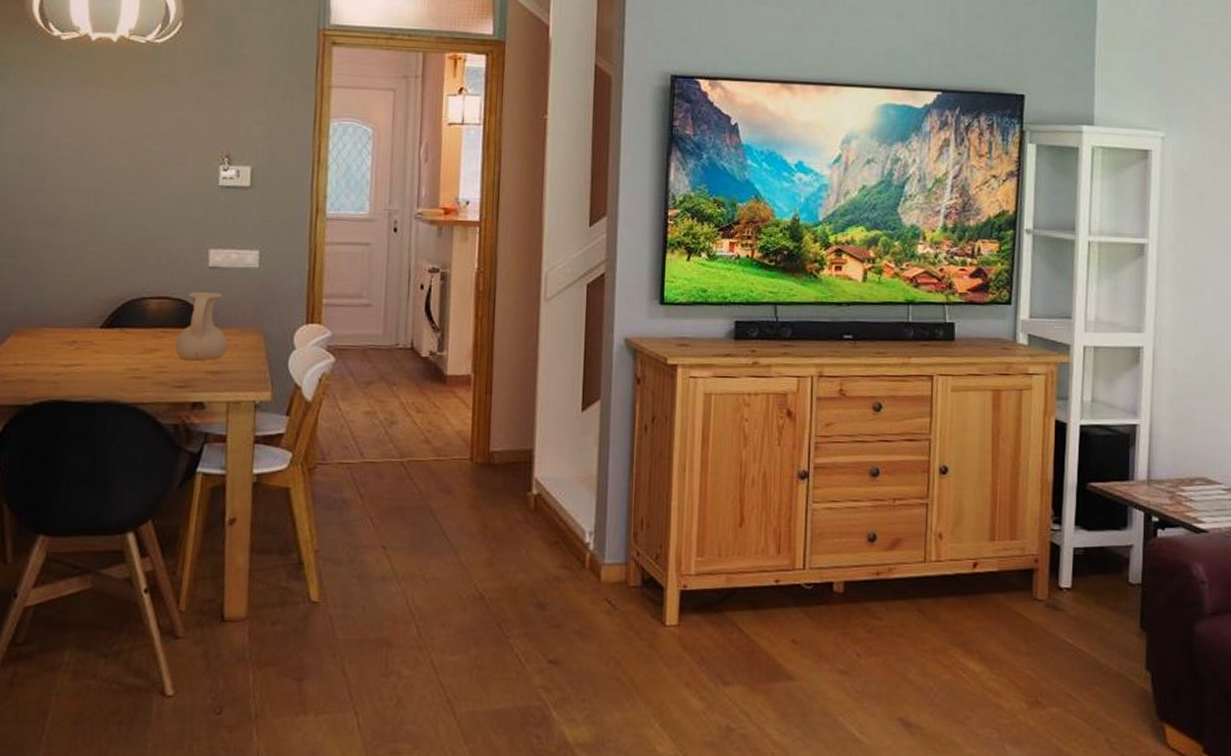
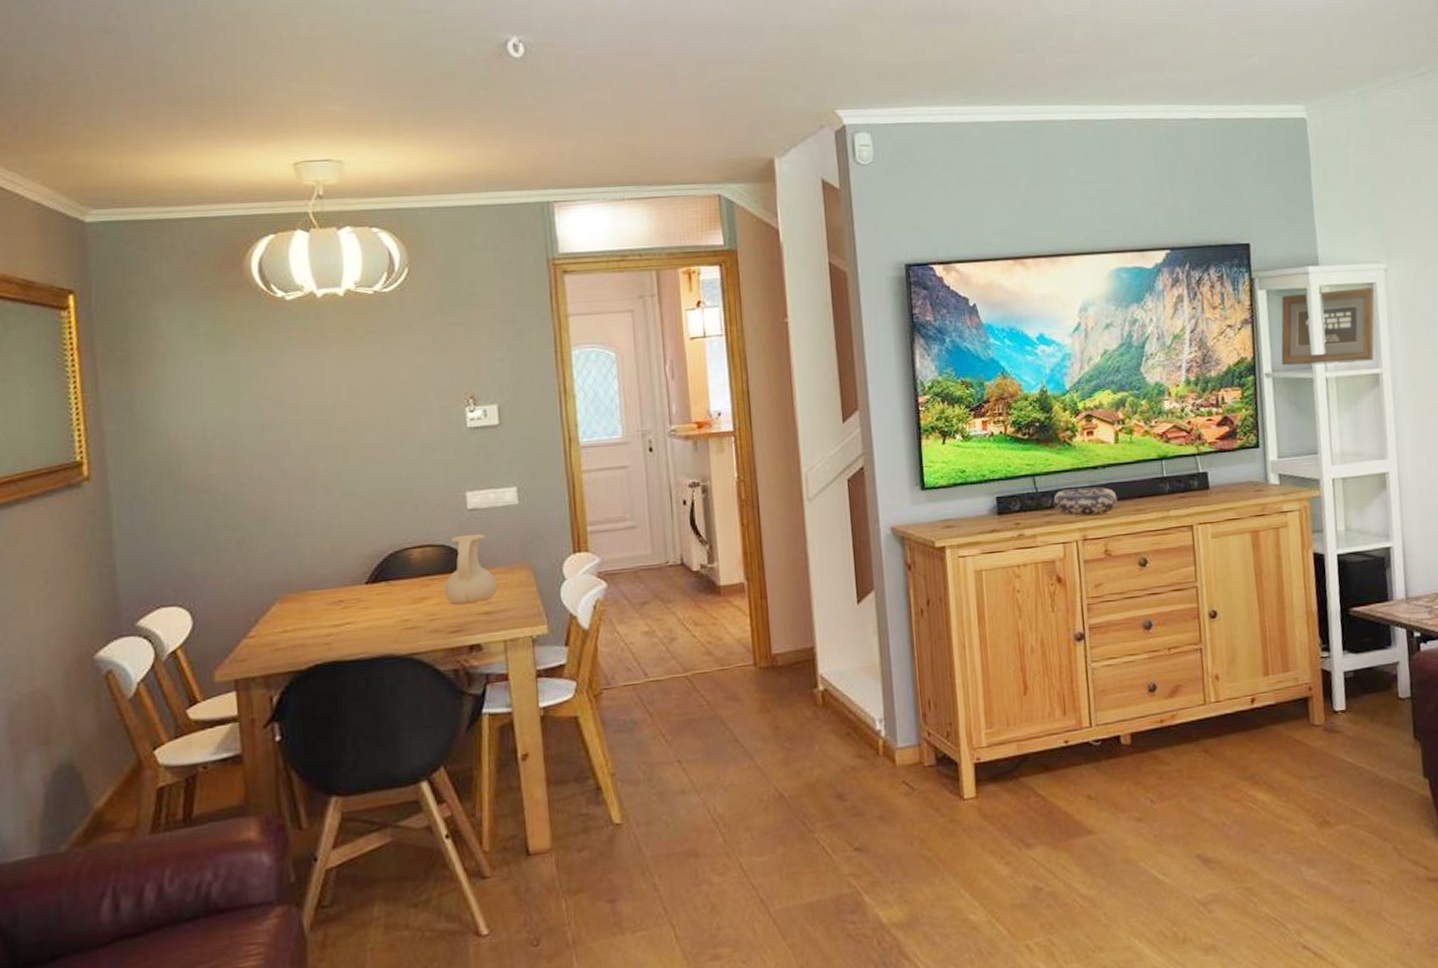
decorative bowl: none [792,322,860,353] -> present [1052,487,1119,517]
picture frame: none [1043,152,1149,230] -> present [1281,287,1374,366]

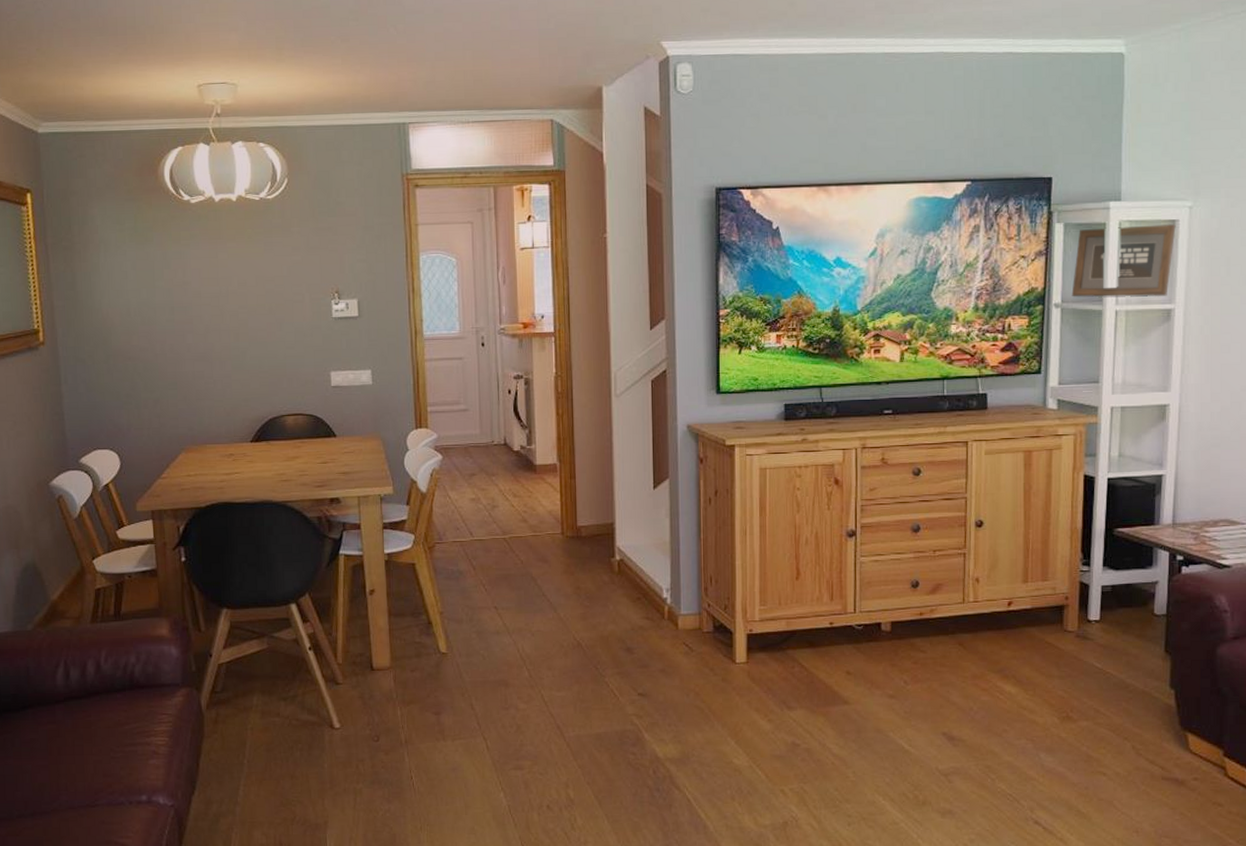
ceramic pitcher: present [443,533,497,606] -> none [311,407,354,465]
decorative bowl: present [1052,487,1119,517] -> none [836,401,899,427]

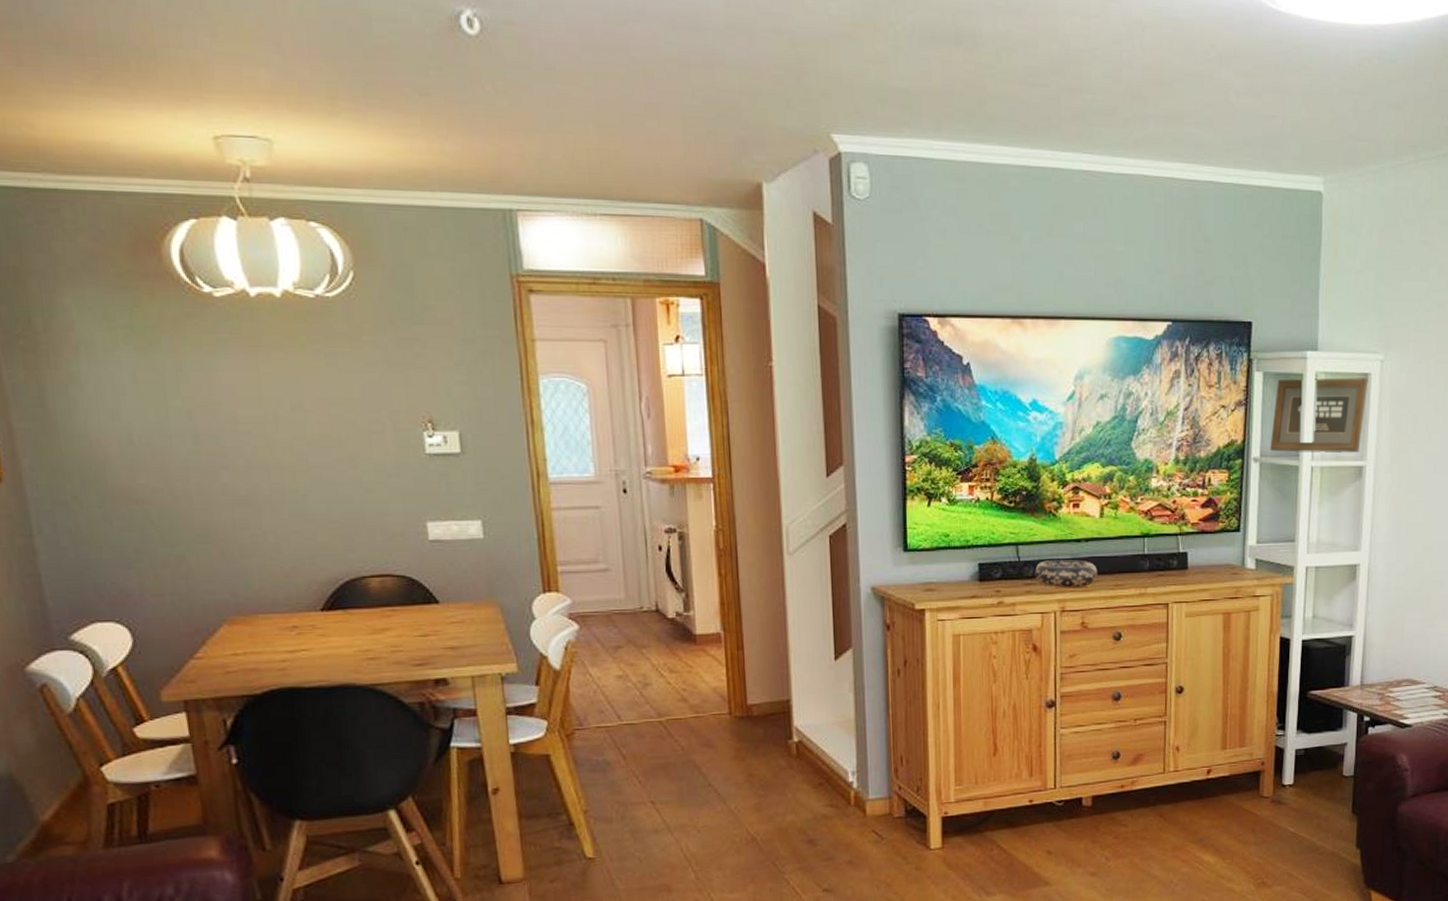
decorative bowl: none [836,401,899,427] -> present [1034,560,1099,588]

